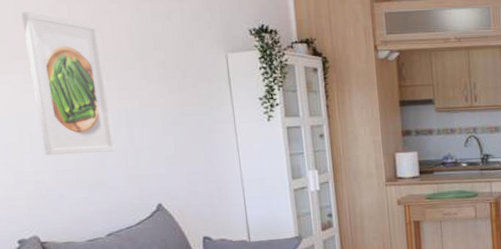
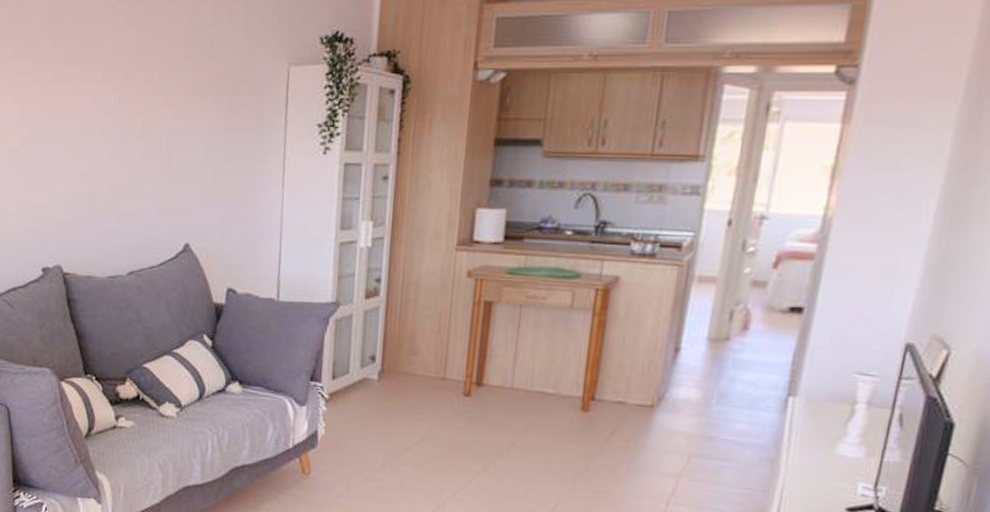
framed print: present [21,12,115,156] -> none [80,12,154,179]

